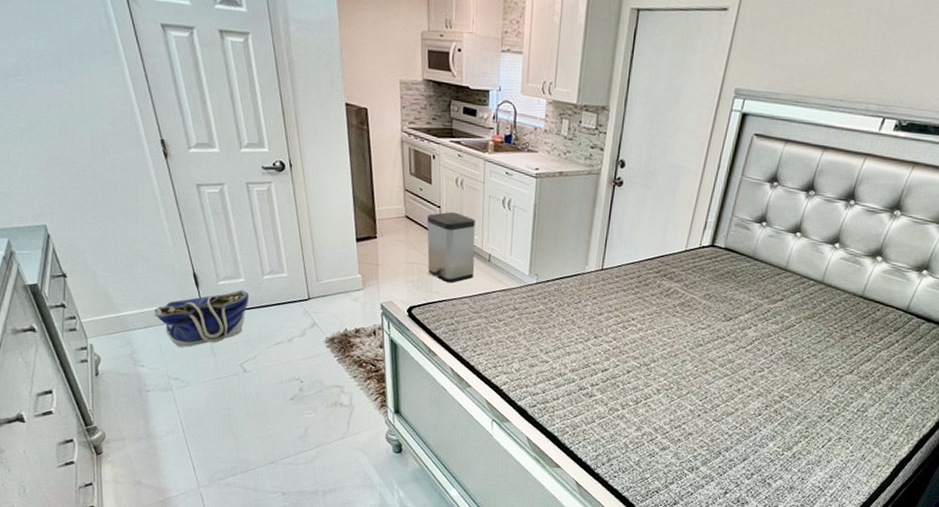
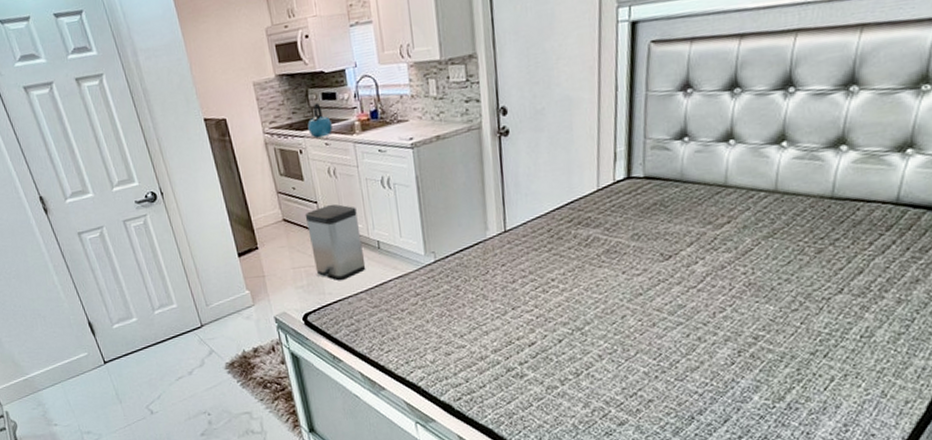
tote bag: present [153,289,248,347] -> none [58,329,145,399]
kettle: none [444,114,468,148] -> present [307,102,333,137]

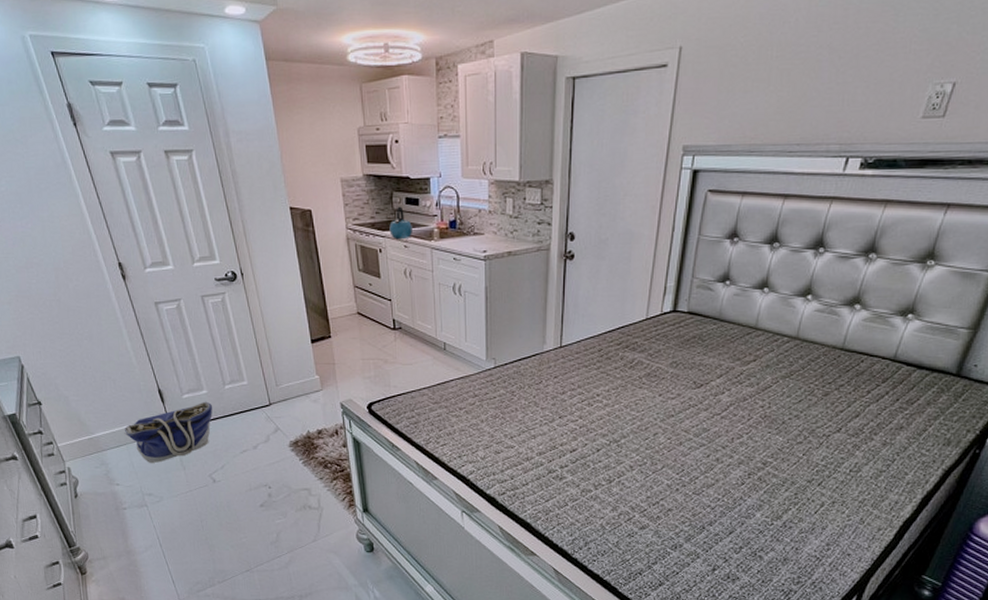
tote bag: none [58,329,145,399] -> present [124,401,212,463]
pedal bin: present [305,204,366,281] -> none [378,303,431,376]

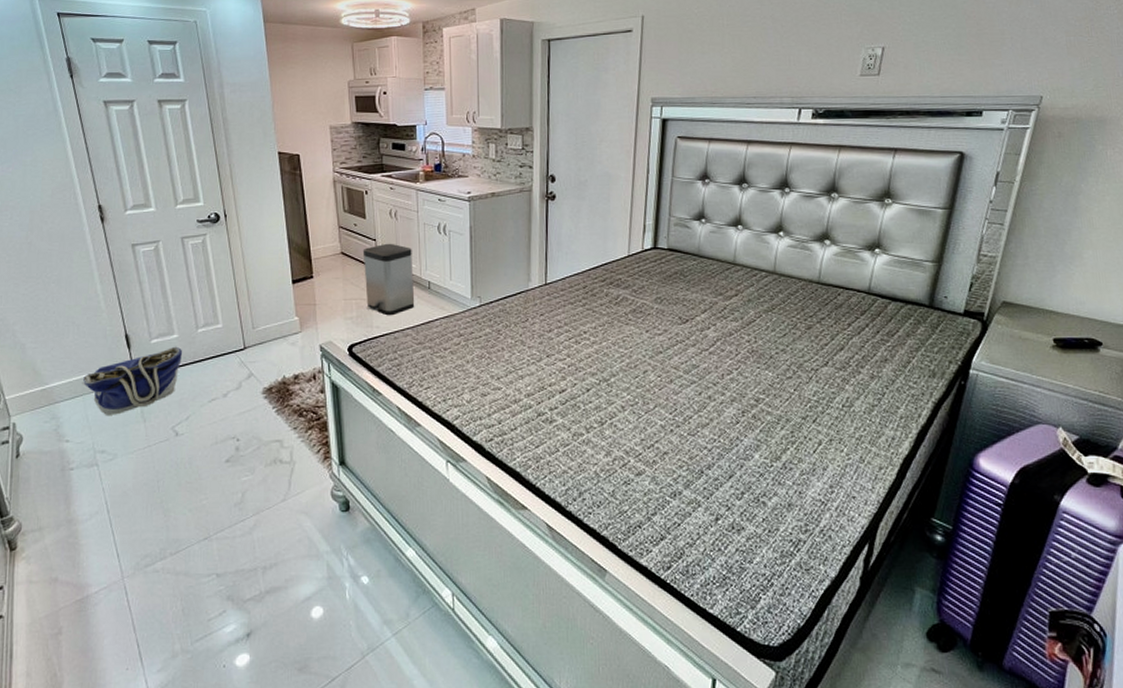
pedal bin: none [378,303,431,376] -> present [362,243,415,316]
kettle: present [389,206,412,238] -> none [376,151,398,181]

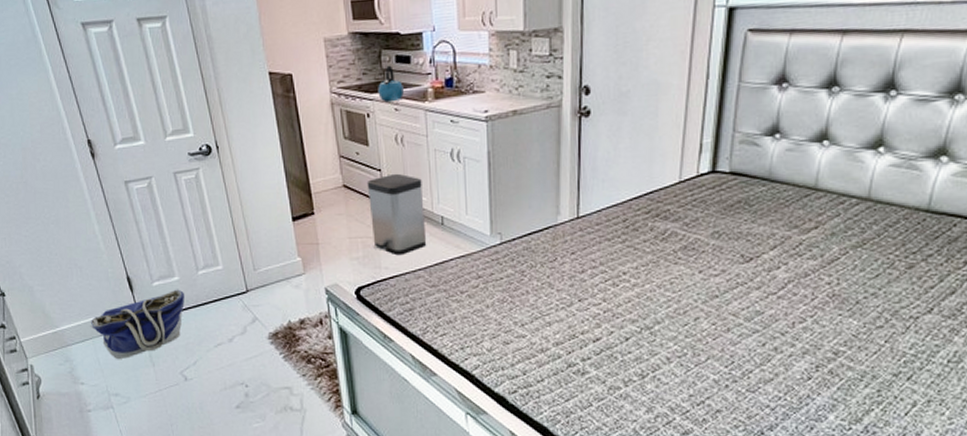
kettle: none [376,151,398,181] -> present [378,65,404,101]

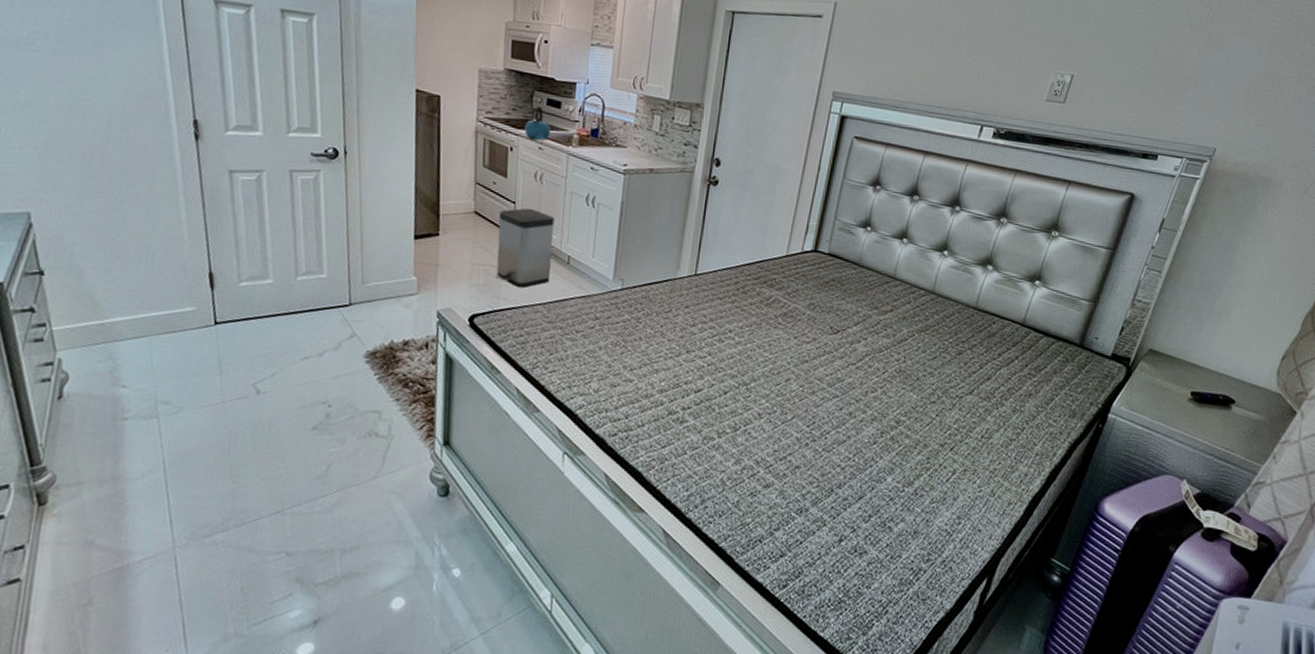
tote bag: present [90,289,185,359] -> none [149,292,276,363]

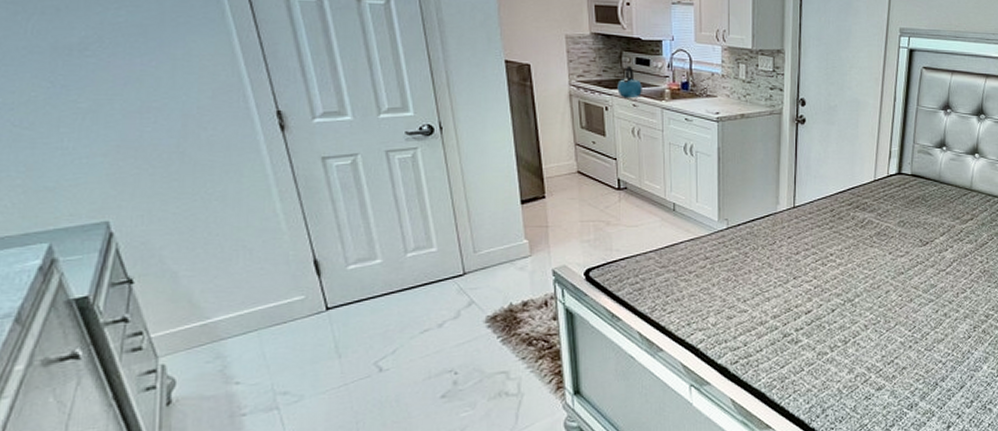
pedal bin: present [495,208,555,288] -> none [602,162,659,239]

